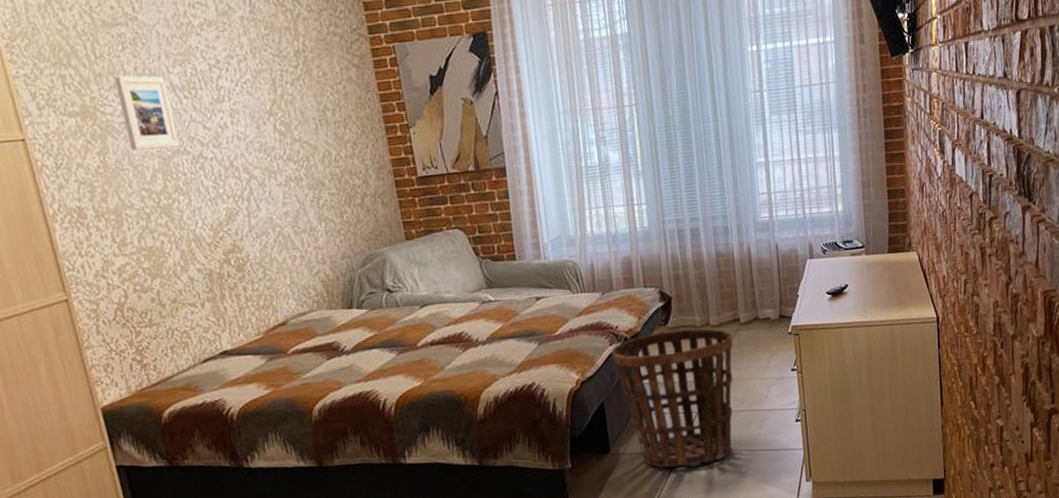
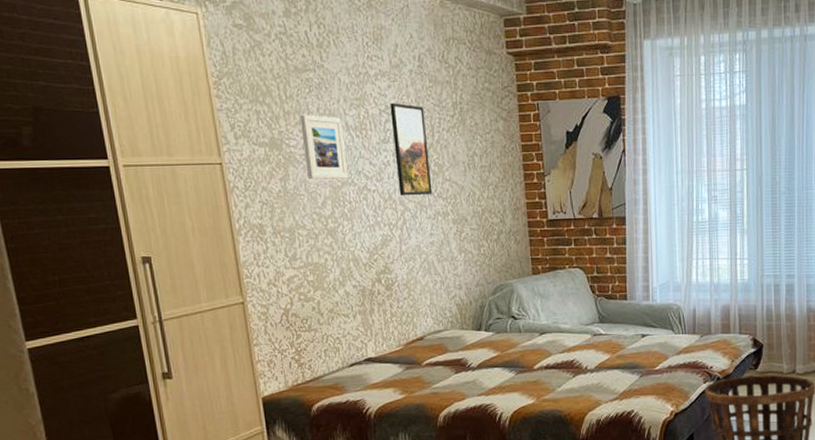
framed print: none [221,55,281,163] -> present [390,102,433,196]

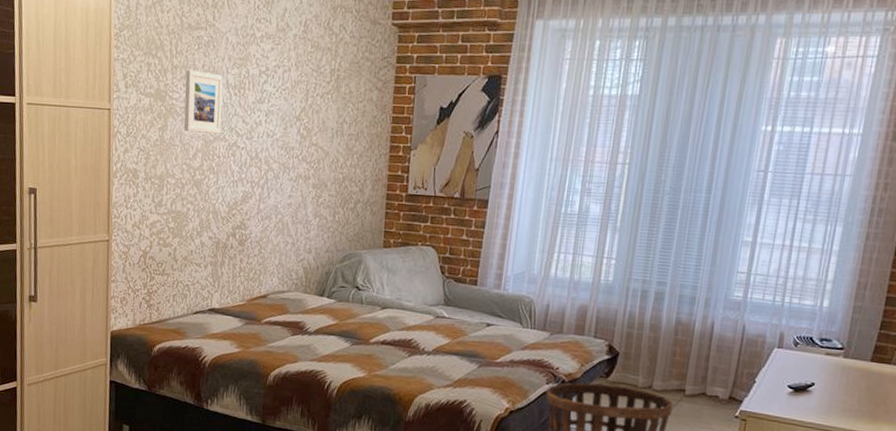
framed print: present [390,102,433,196] -> none [266,64,302,158]

